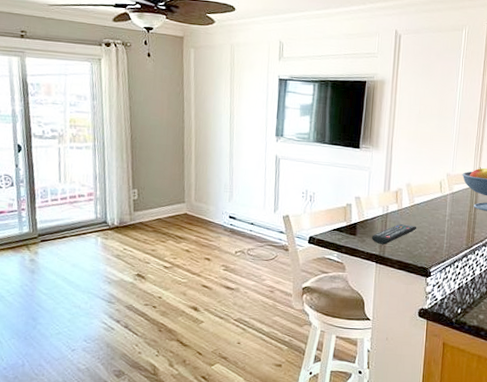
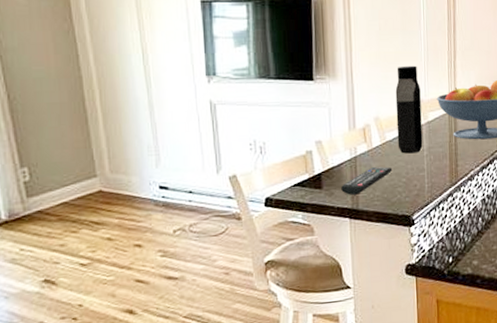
water bottle: none [424,144,449,217] -> present [395,65,423,154]

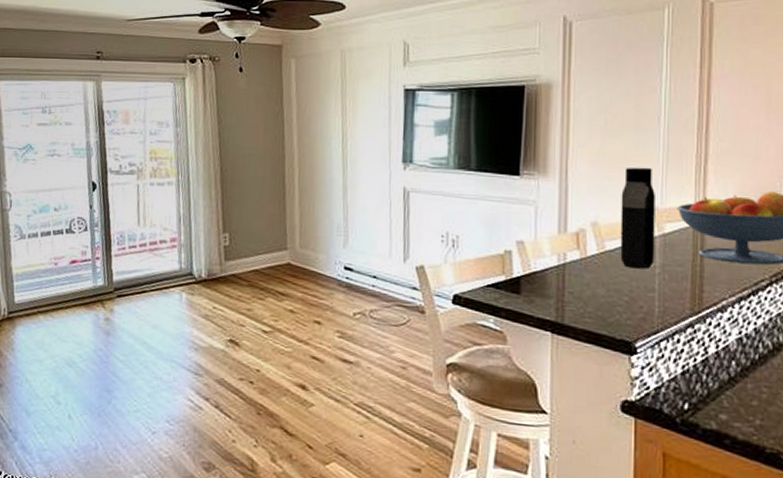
remote control: present [341,167,393,195] -> none [544,278,611,307]

